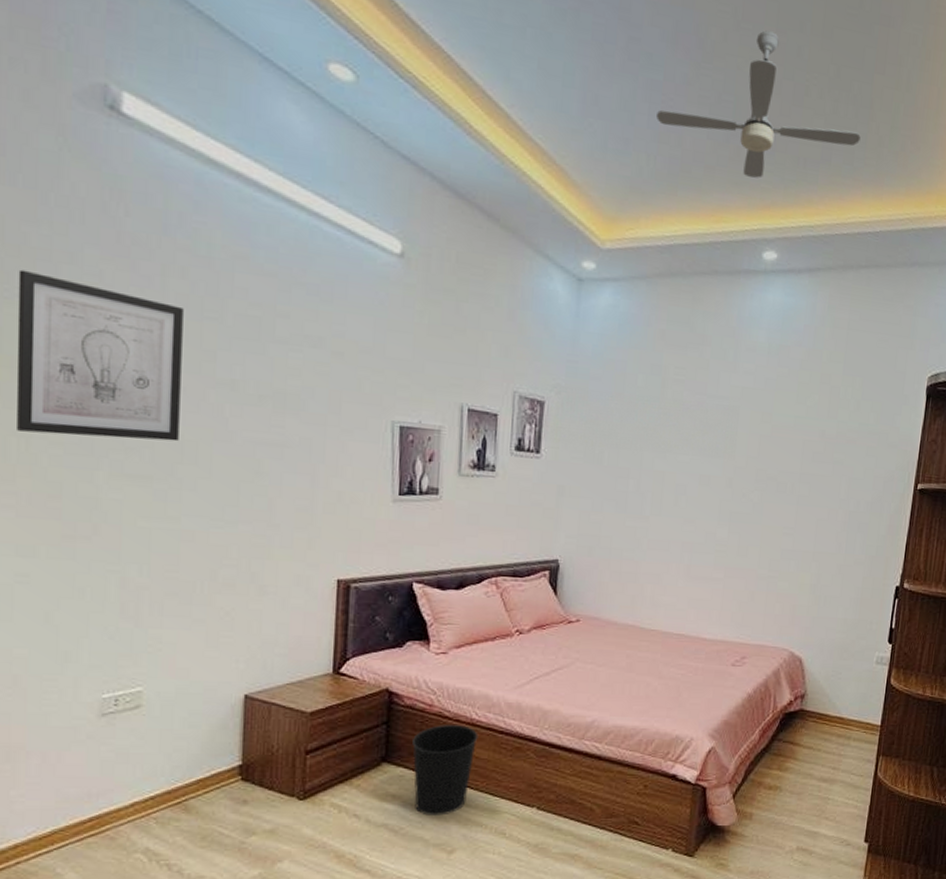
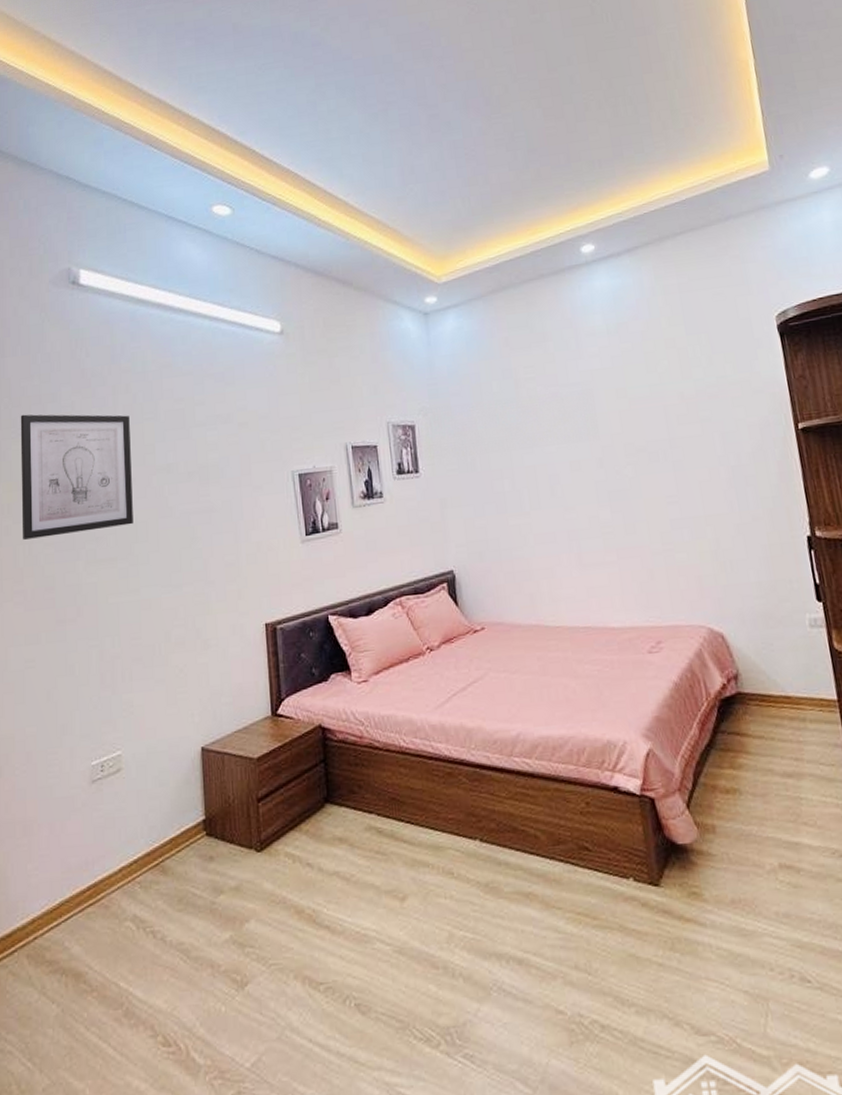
wastebasket: present [412,725,479,816] -> none [349,754,410,859]
ceiling fan: present [657,30,861,179] -> none [463,72,645,190]

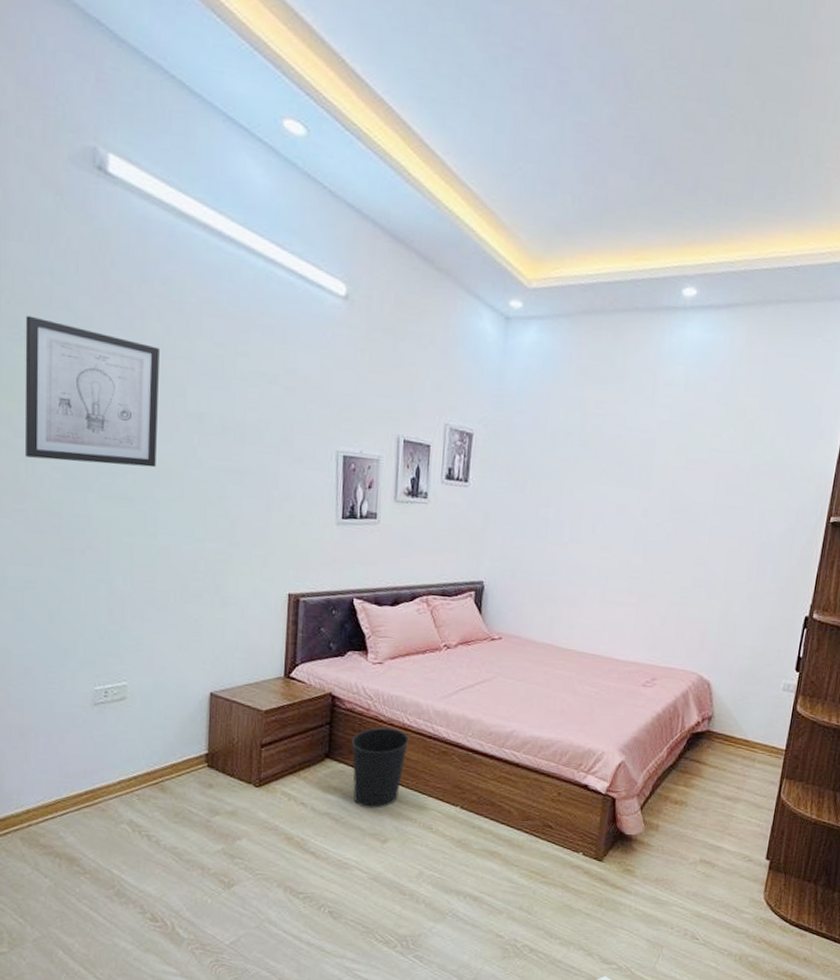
wastebasket: none [349,754,410,859] -> present [352,727,410,809]

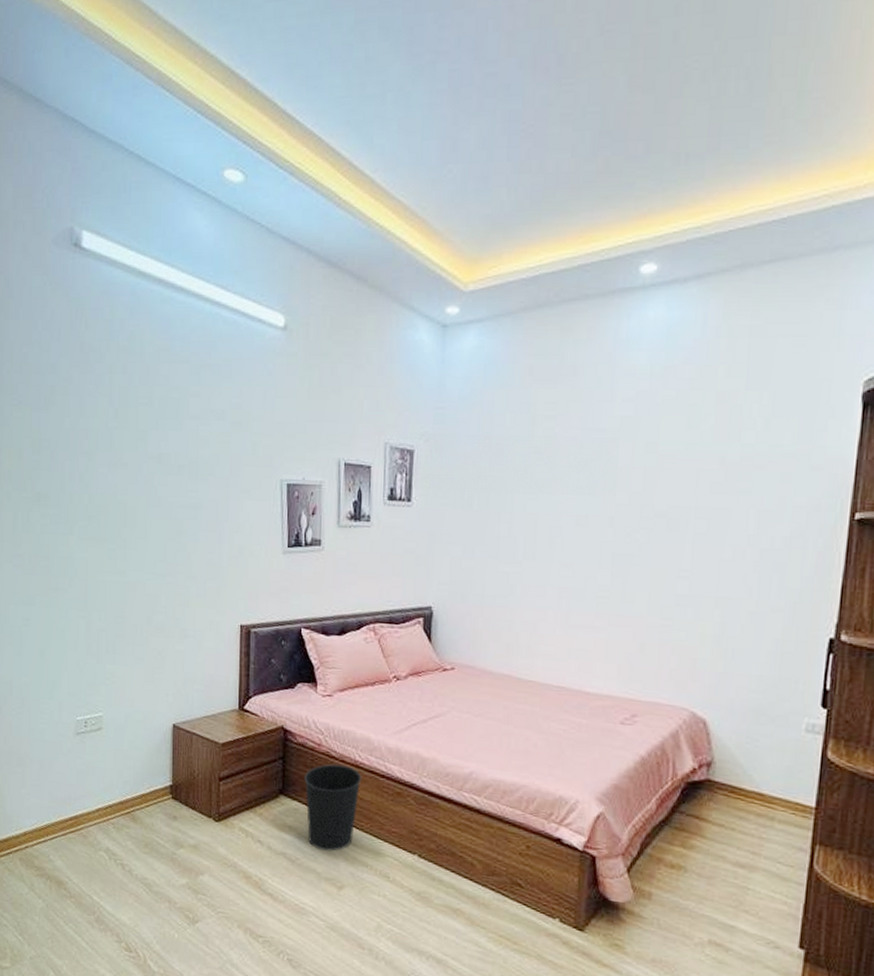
wall art: present [24,315,160,468] -> none [21,382,125,509]

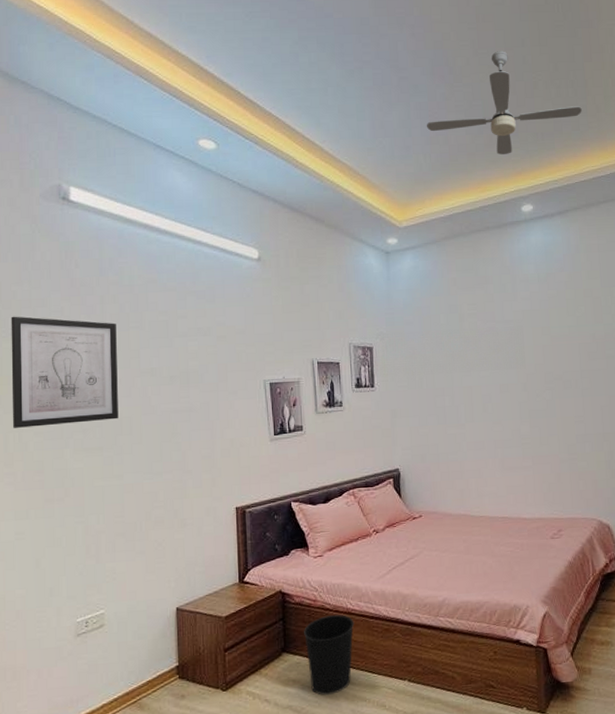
wall art: none [21,382,125,509] -> present [11,316,118,428]
ceiling fan: none [517,25,757,187] -> present [427,51,582,155]

